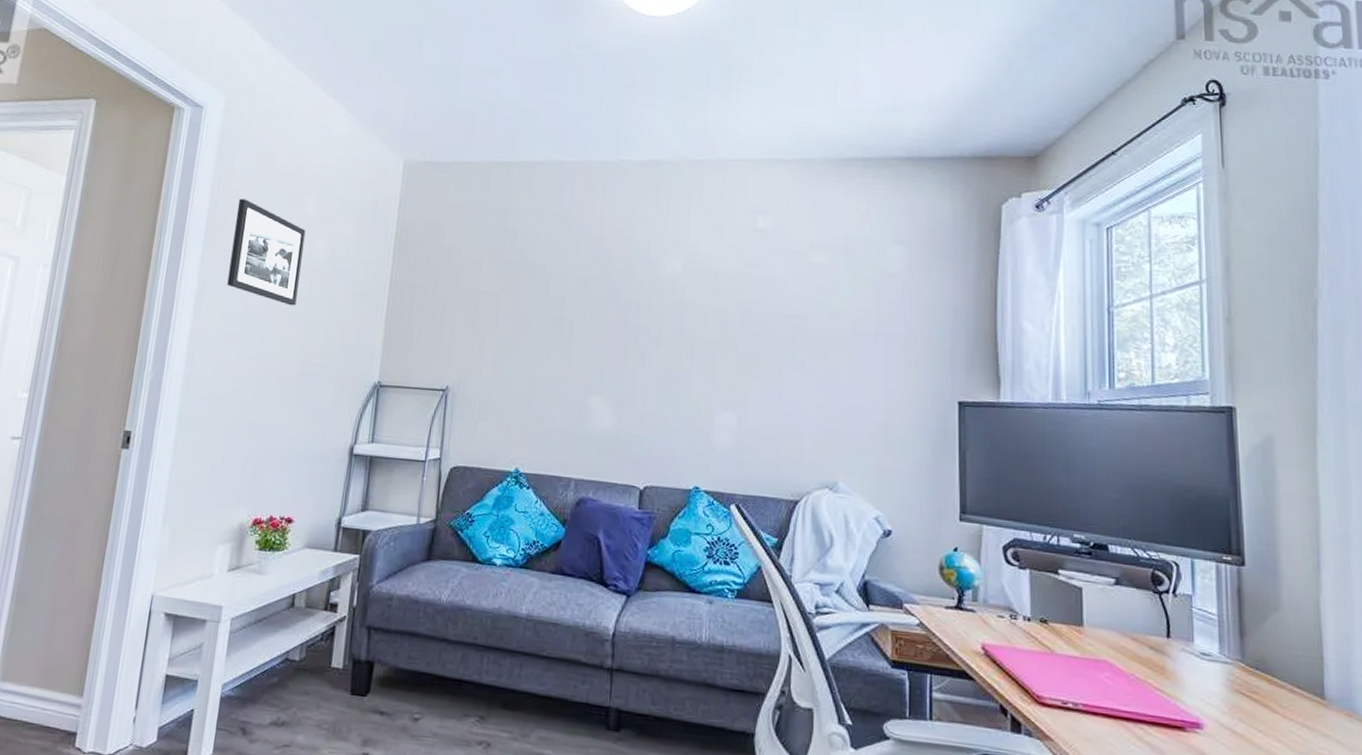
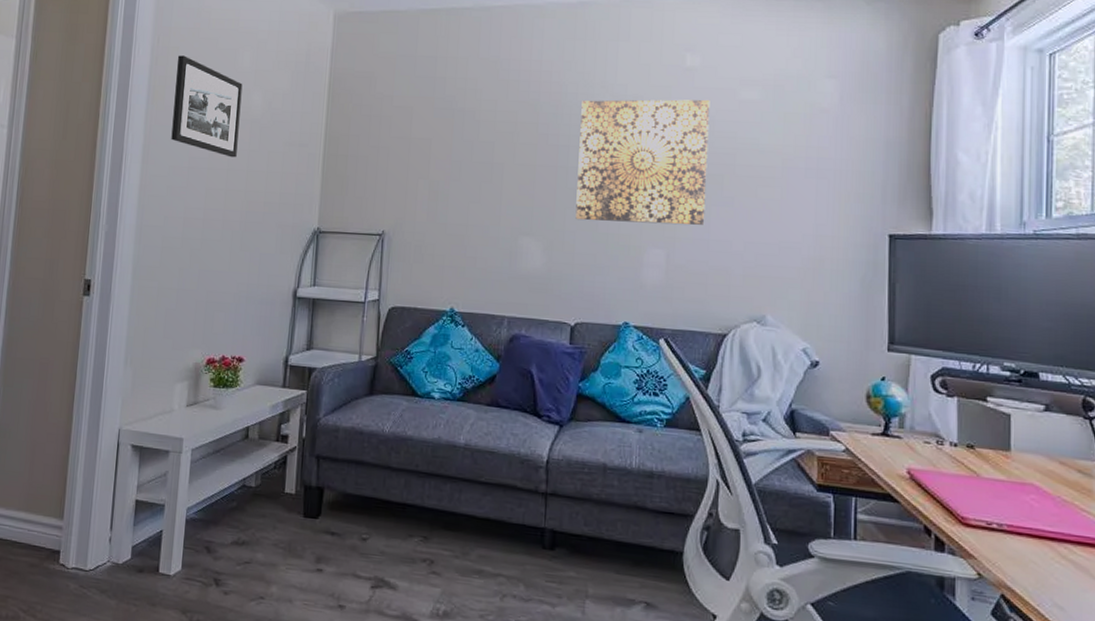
wall art: none [646,258,782,388] -> present [575,99,710,225]

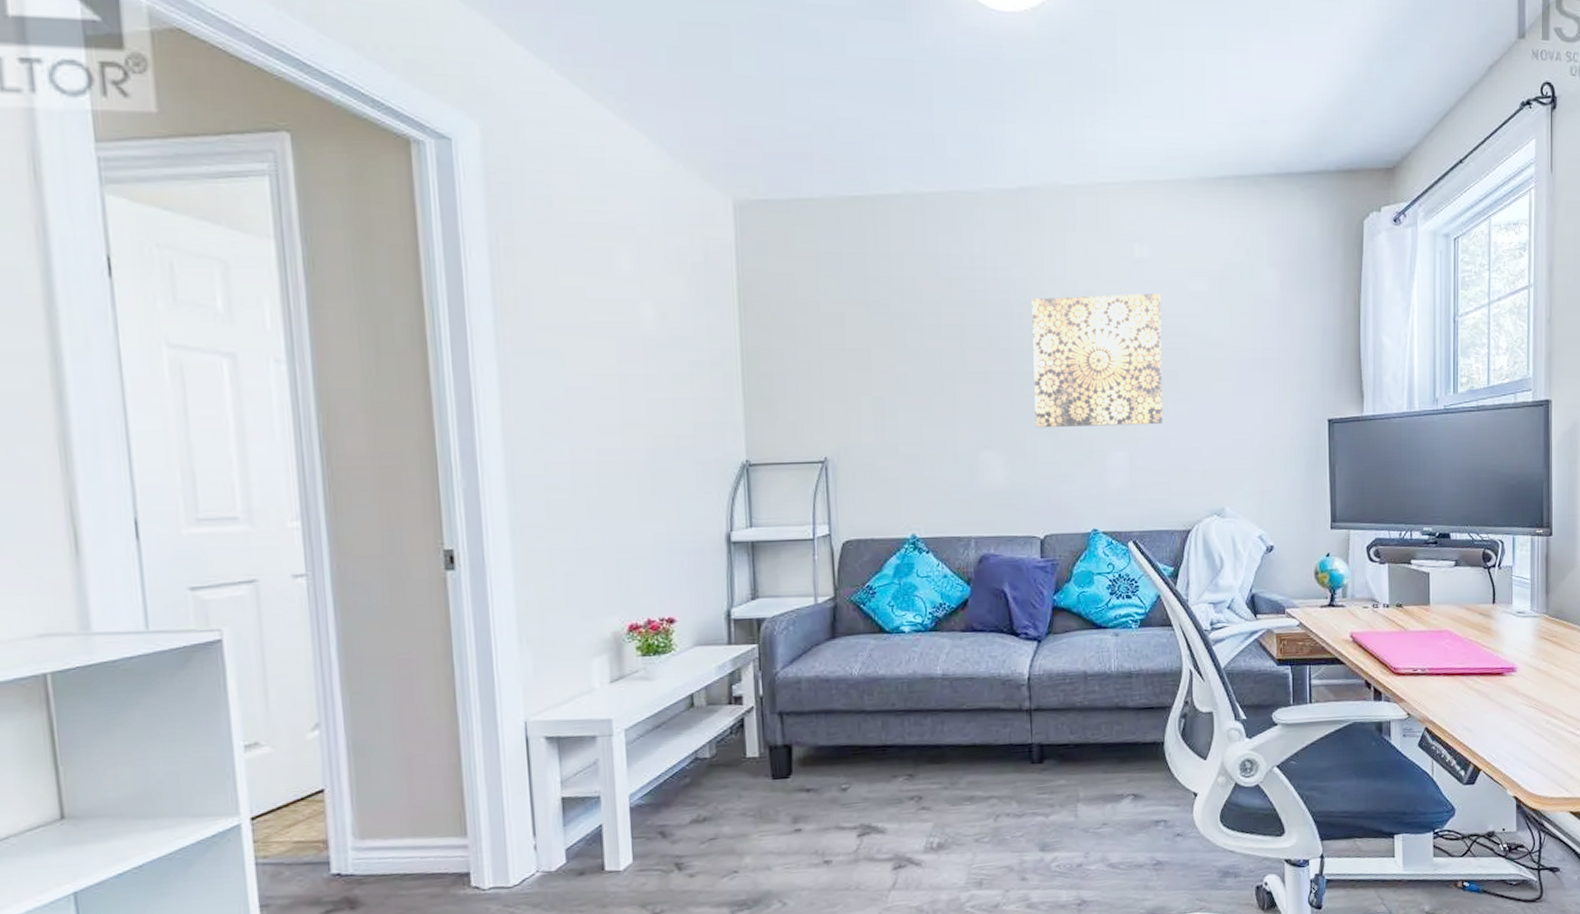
picture frame: present [171,55,243,158] -> none [528,258,630,384]

